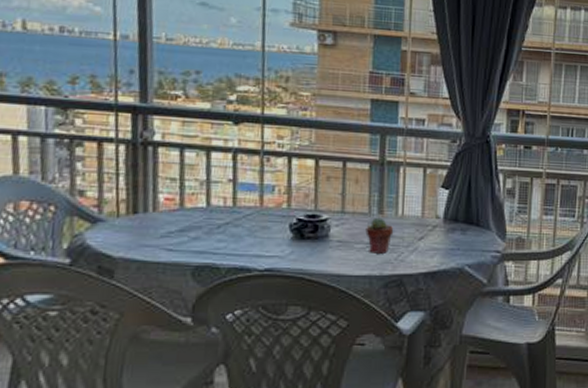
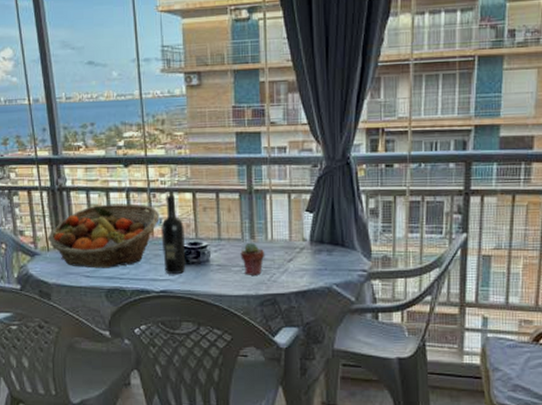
fruit basket: none [120,165,273,241] -> present [48,203,160,268]
wine bottle: none [271,159,303,251] -> present [161,194,186,275]

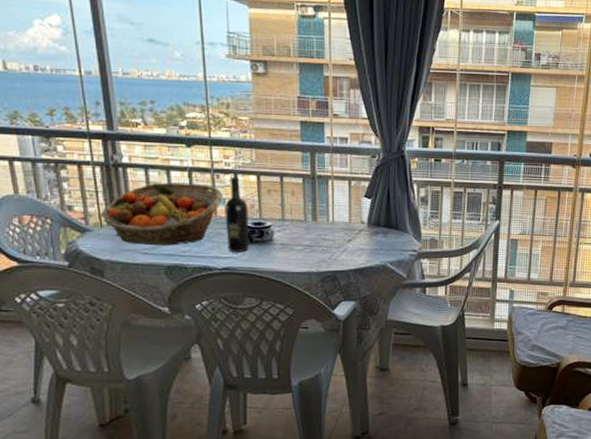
potted succulent: present [240,242,265,275] -> none [303,224,327,254]

